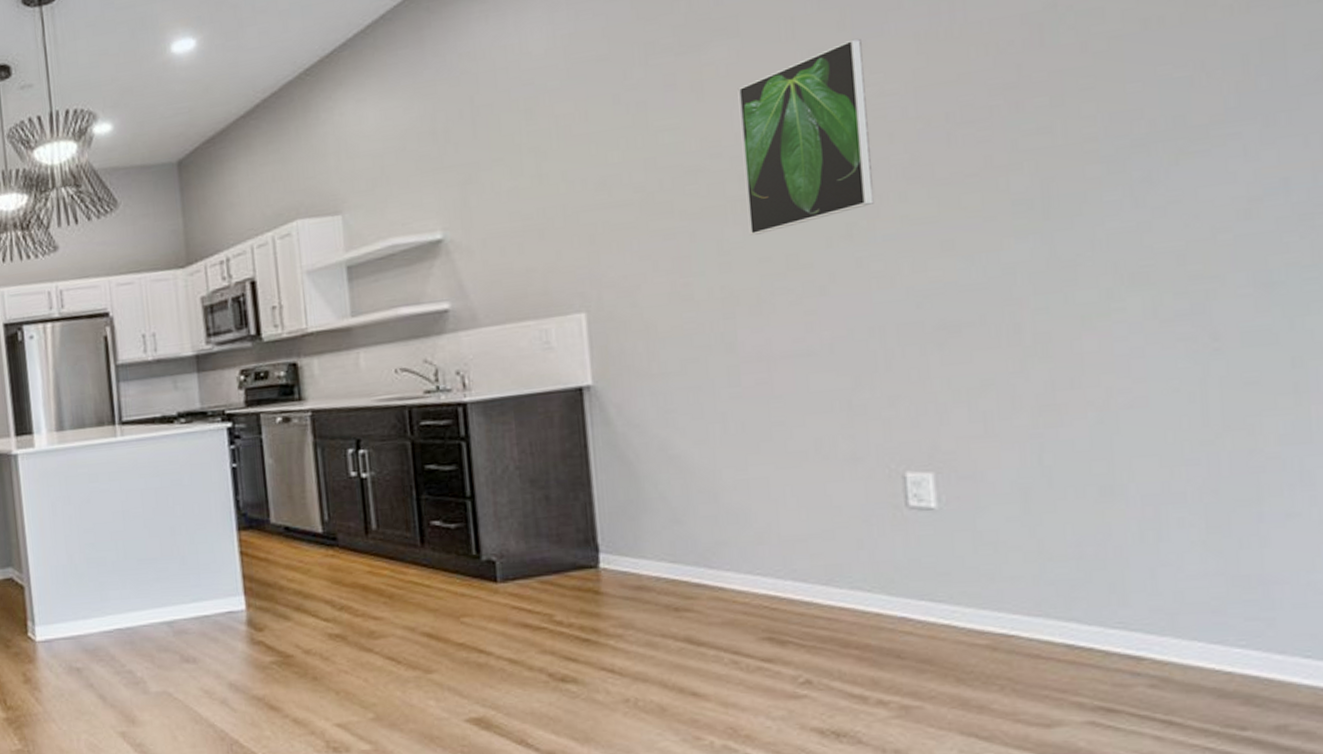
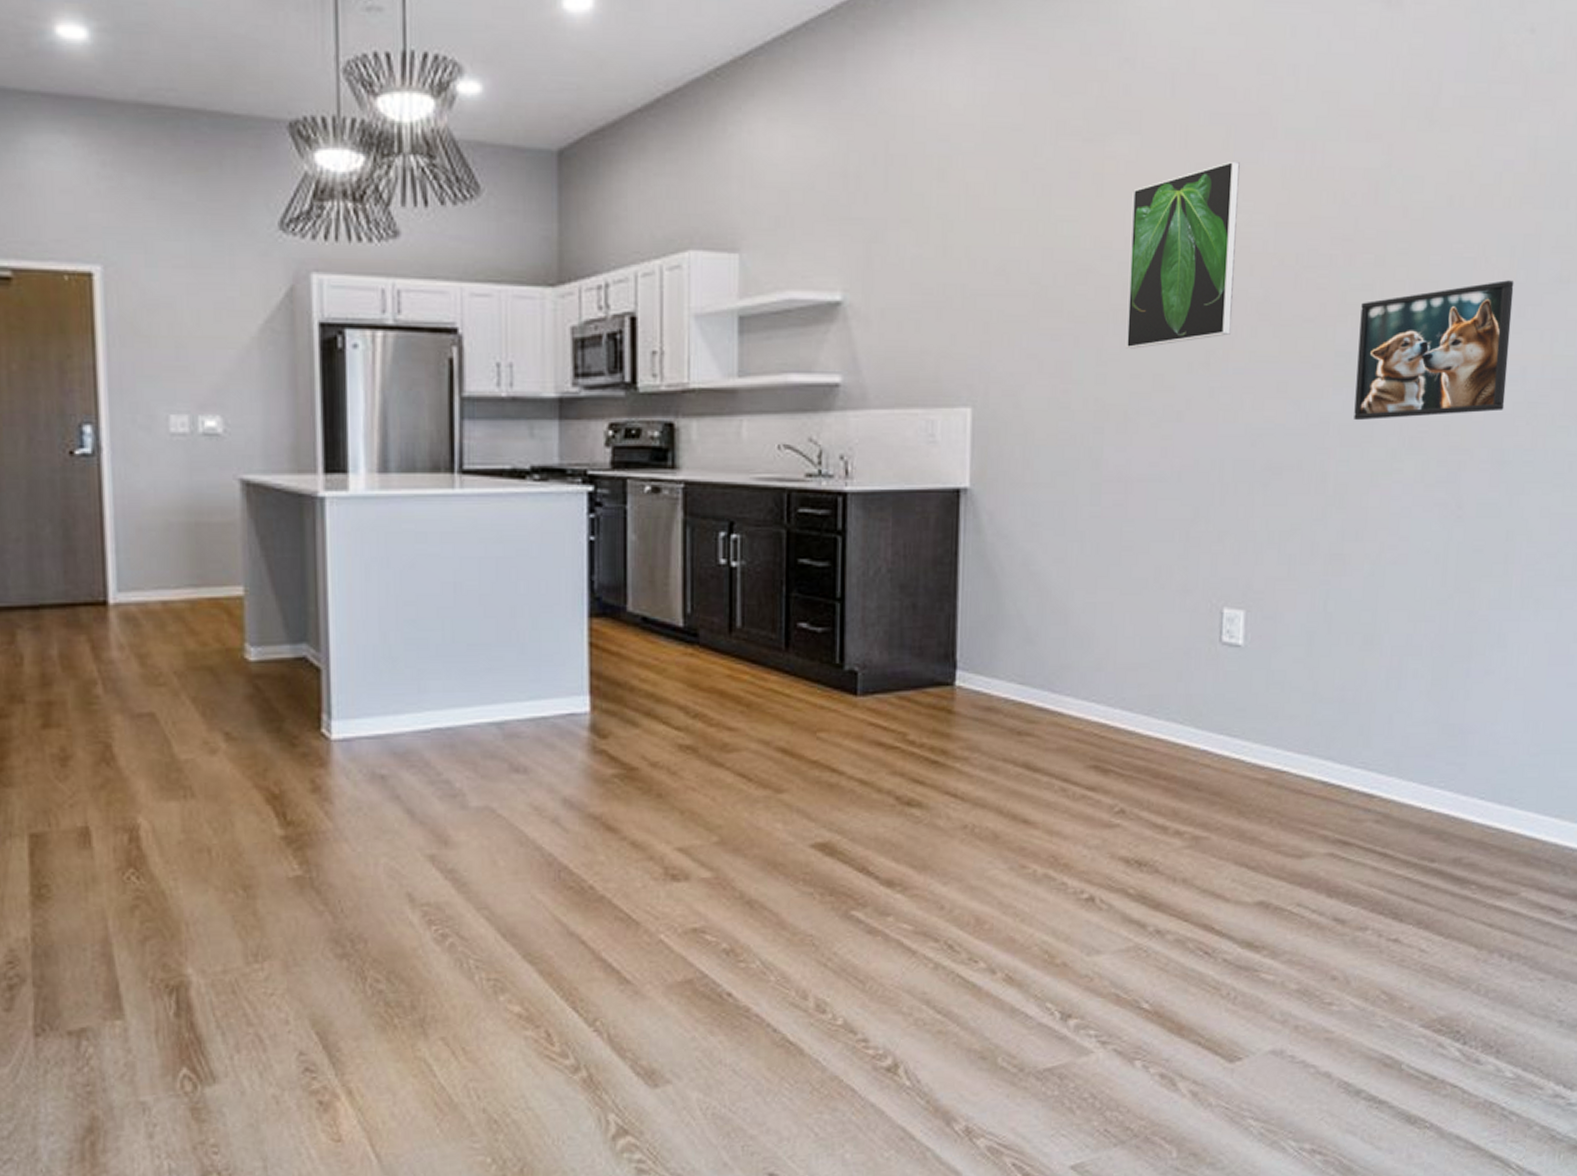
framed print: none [1039,90,1263,266] -> present [1354,280,1514,421]

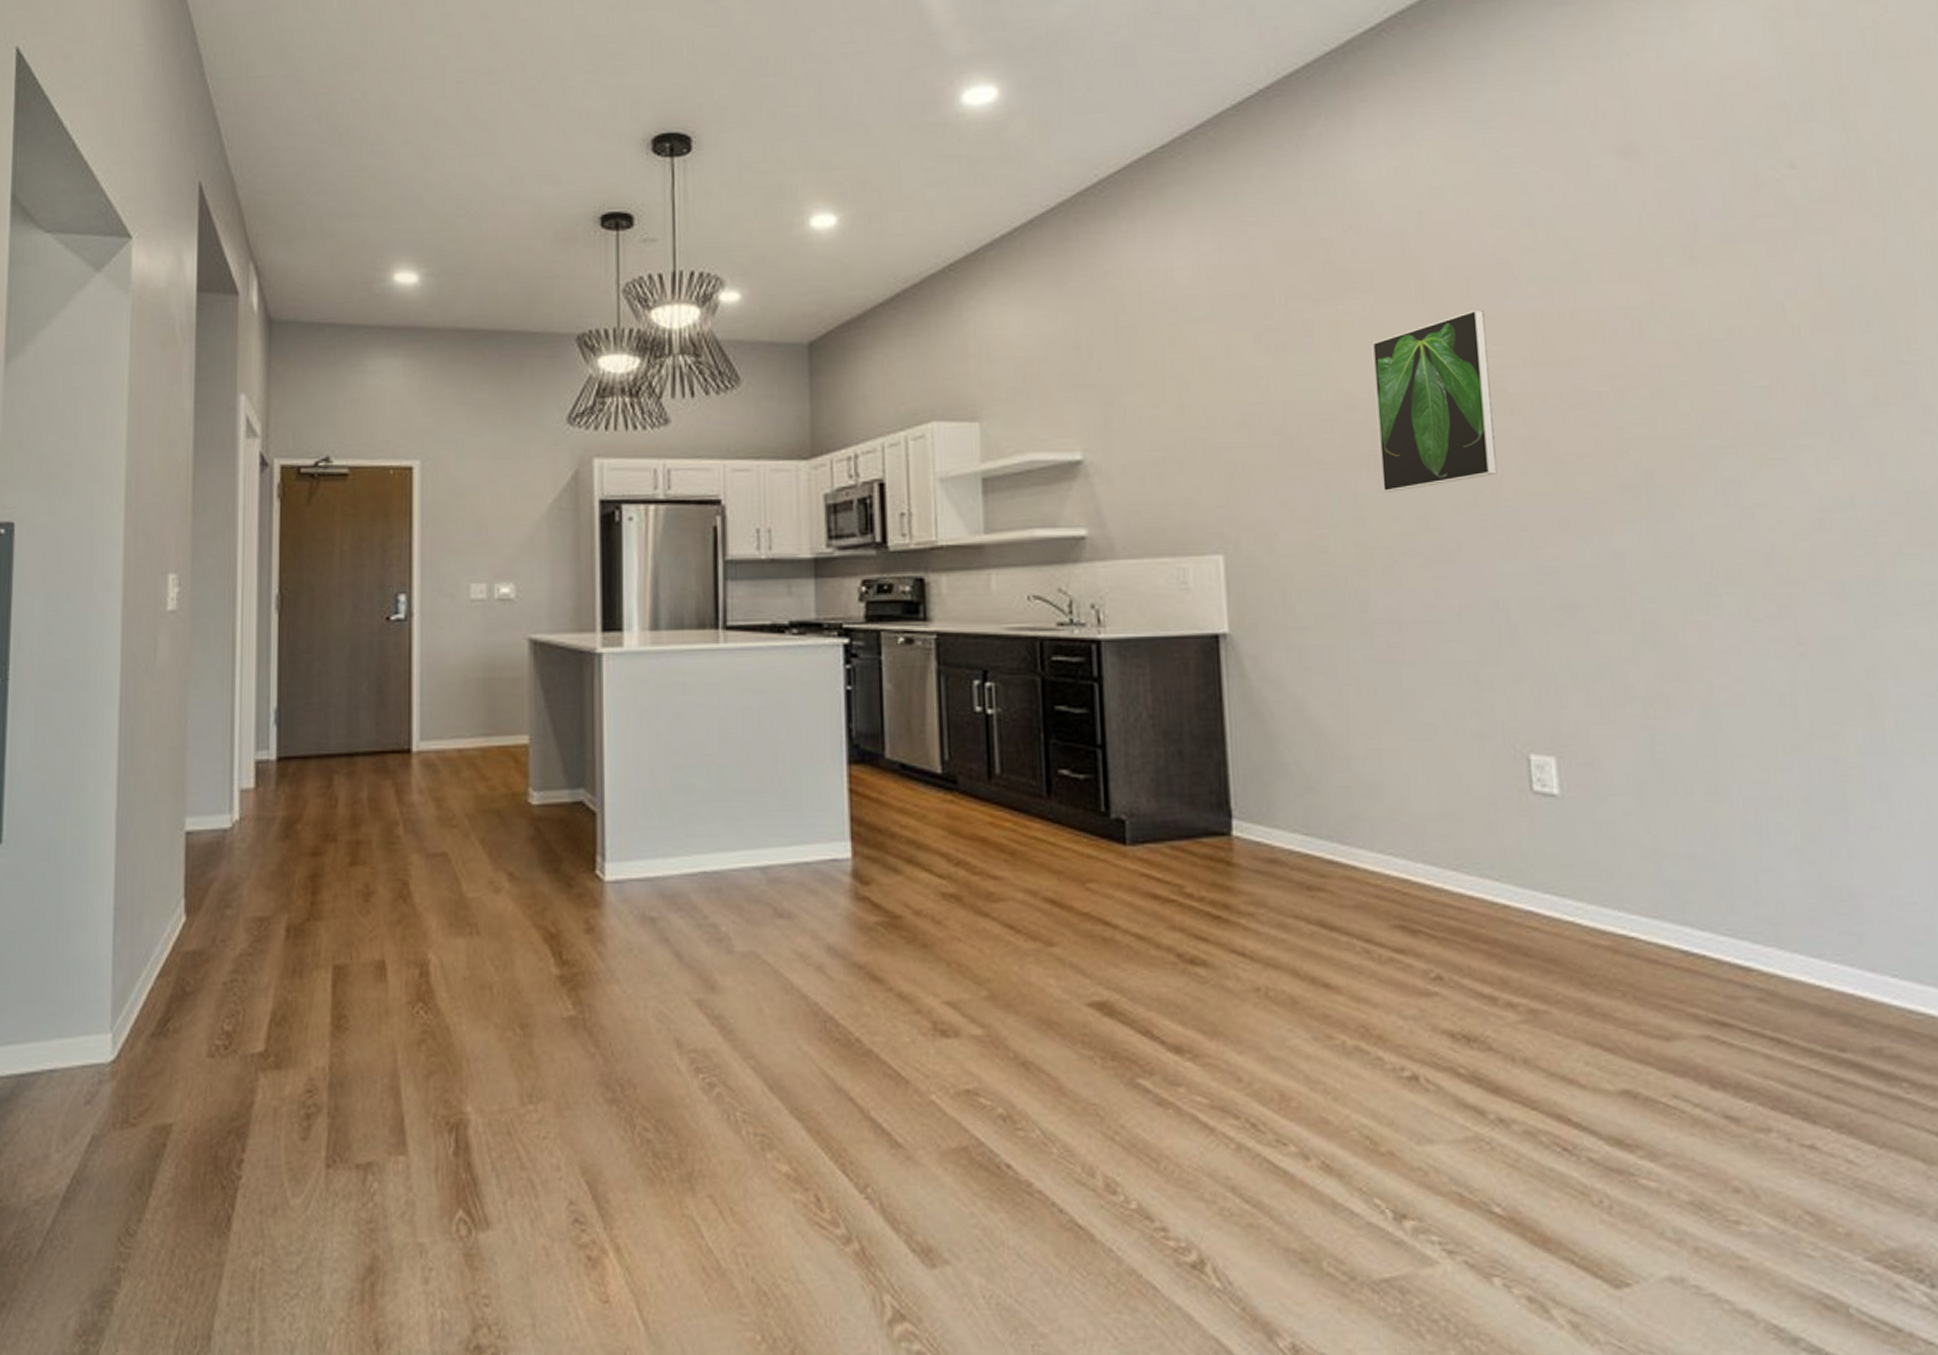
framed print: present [1354,280,1514,421] -> none [1643,406,1835,556]

